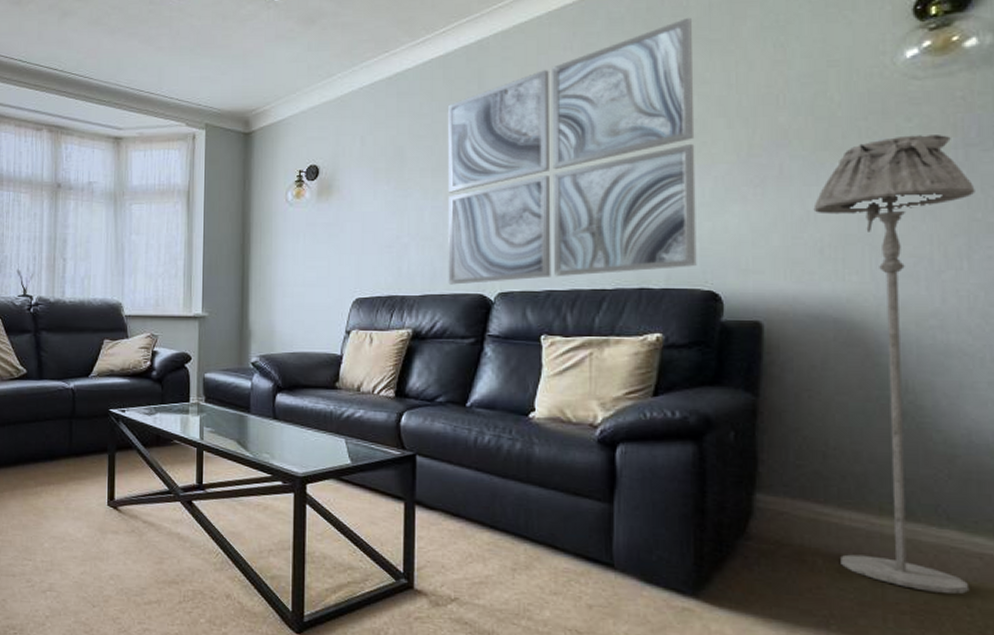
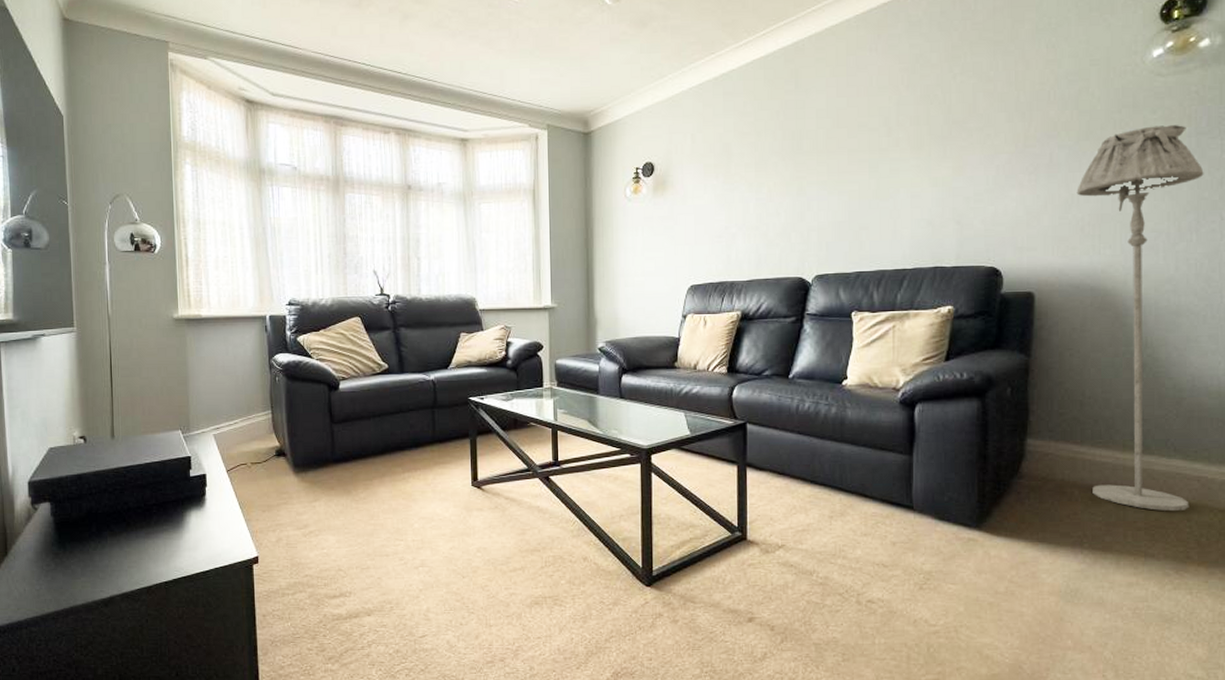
wall art: present [447,17,697,285] -> none [768,20,982,270]

